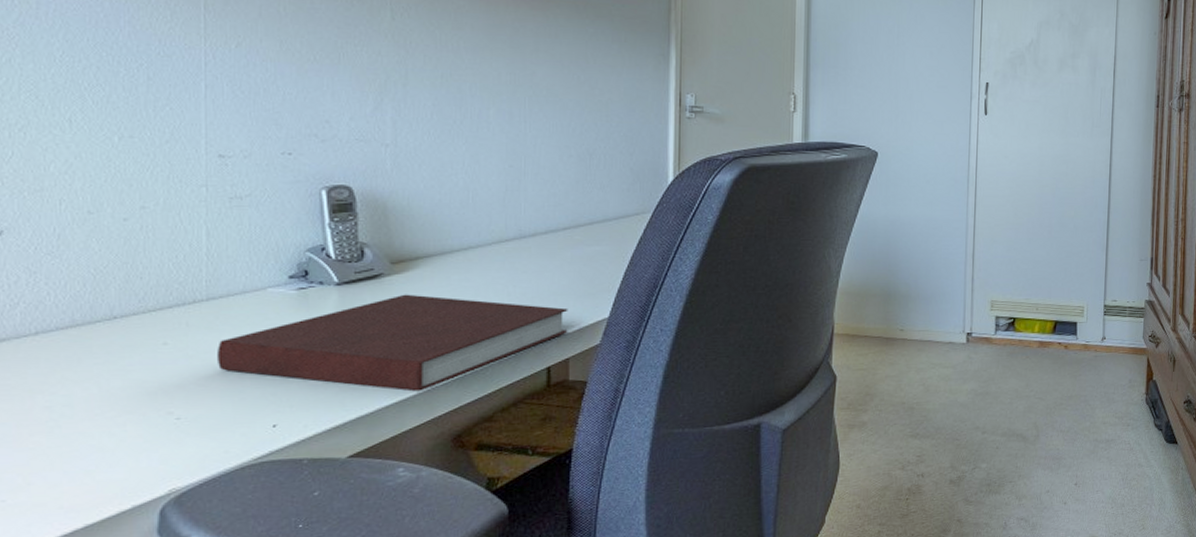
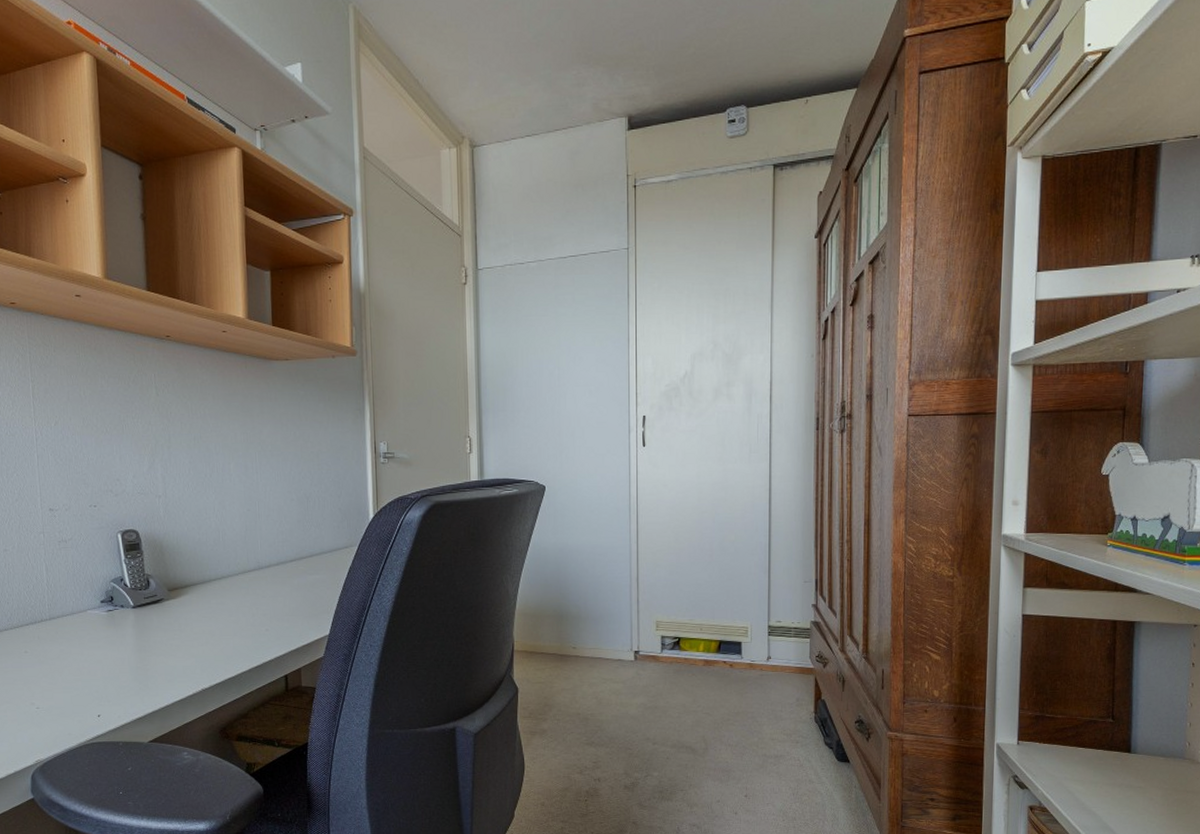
notebook: present [218,294,568,392] -> none [59,615,299,692]

